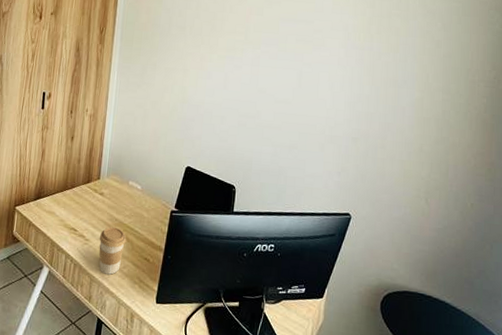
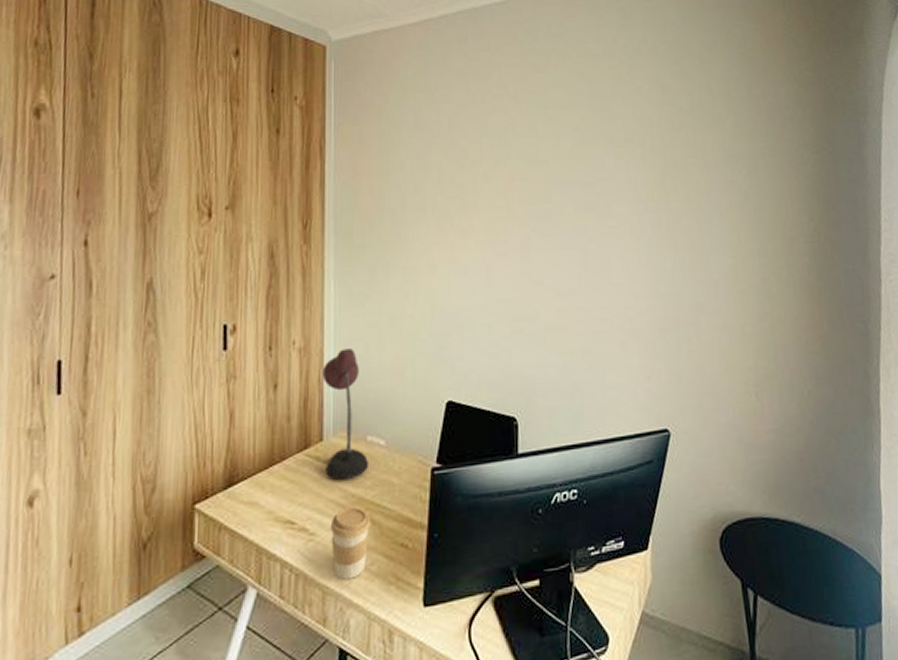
desk lamp: none [99,119,129,209] -> present [322,348,370,481]

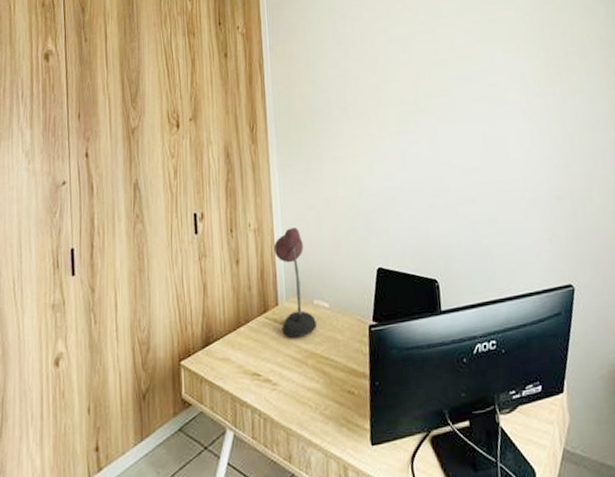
coffee cup: present [330,507,371,580] -> none [289,360,322,423]

